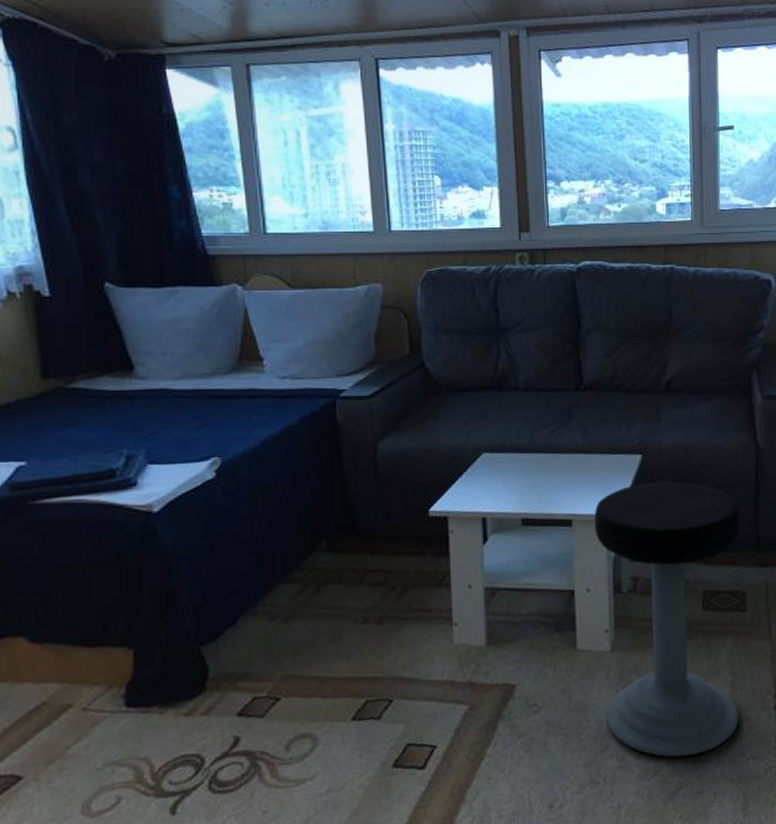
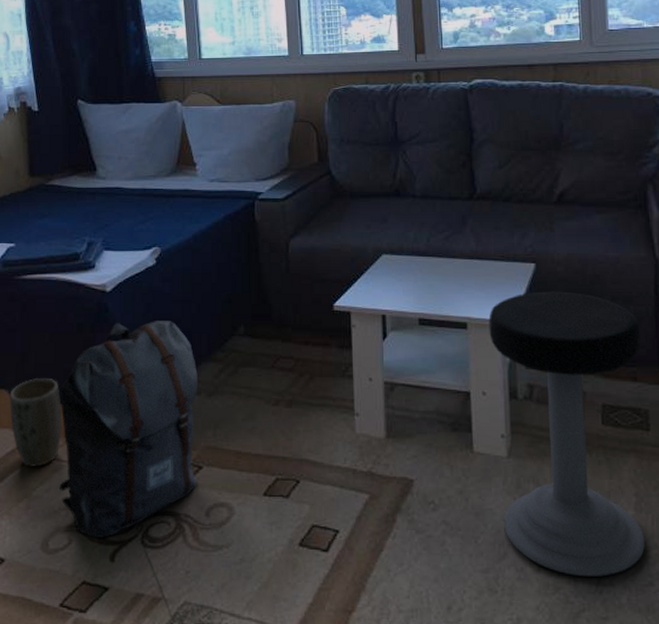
plant pot: none [29,619,101,724] -> present [9,378,62,468]
backpack: none [98,541,274,792] -> present [60,321,198,538]

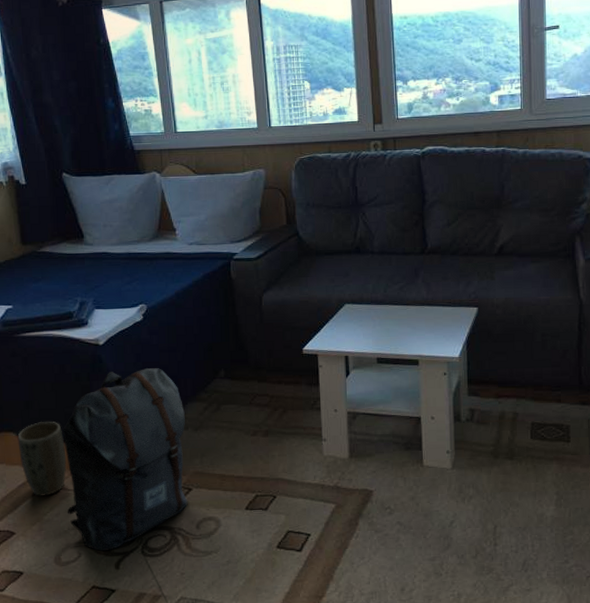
stool: present [488,291,645,577] -> none [437,330,565,559]

